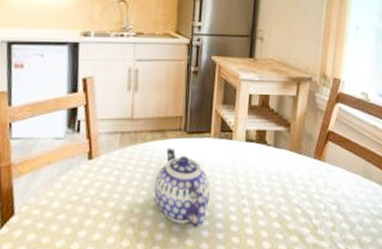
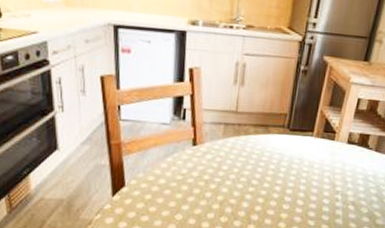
teapot: present [154,147,211,228] -> none [253,141,308,214]

